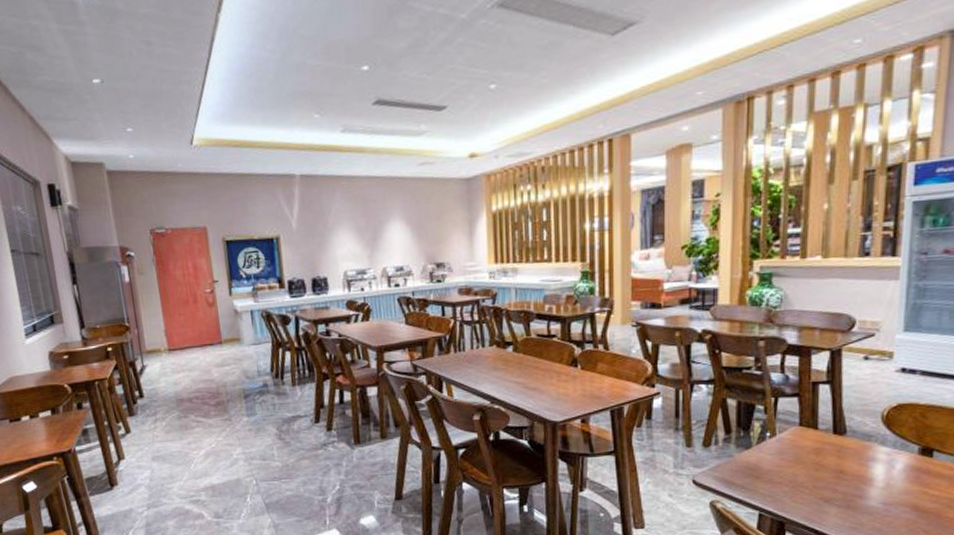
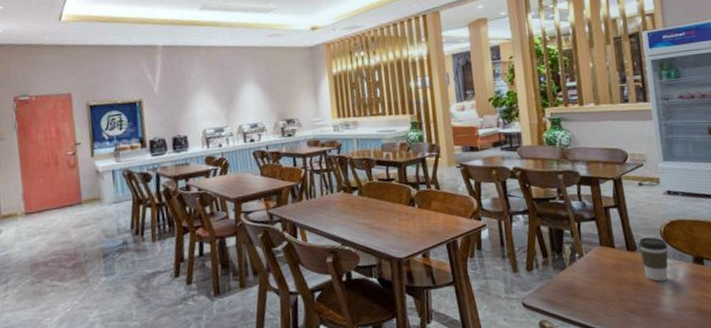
coffee cup: none [849,420,889,471] -> present [638,237,668,281]

